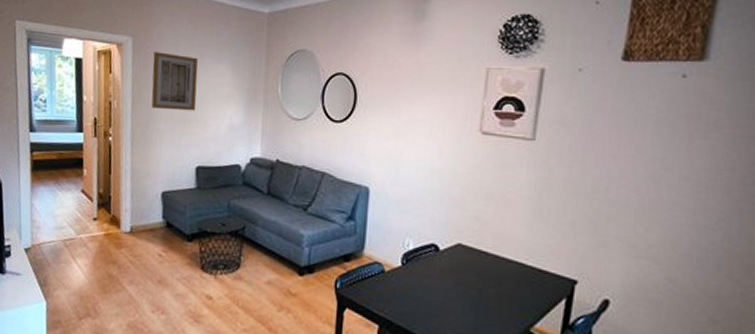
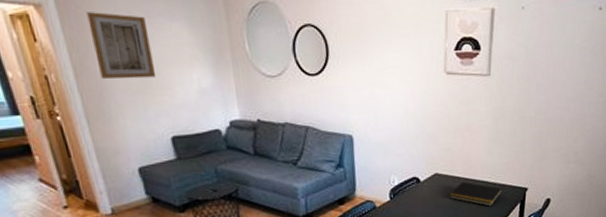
notepad: none [473,259,542,296] -> present [449,181,502,206]

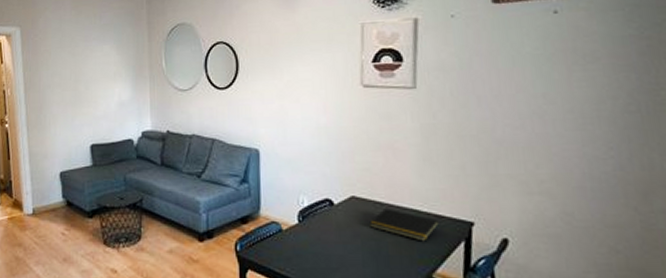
wall art: present [86,12,157,79] -> none [41,38,86,93]

